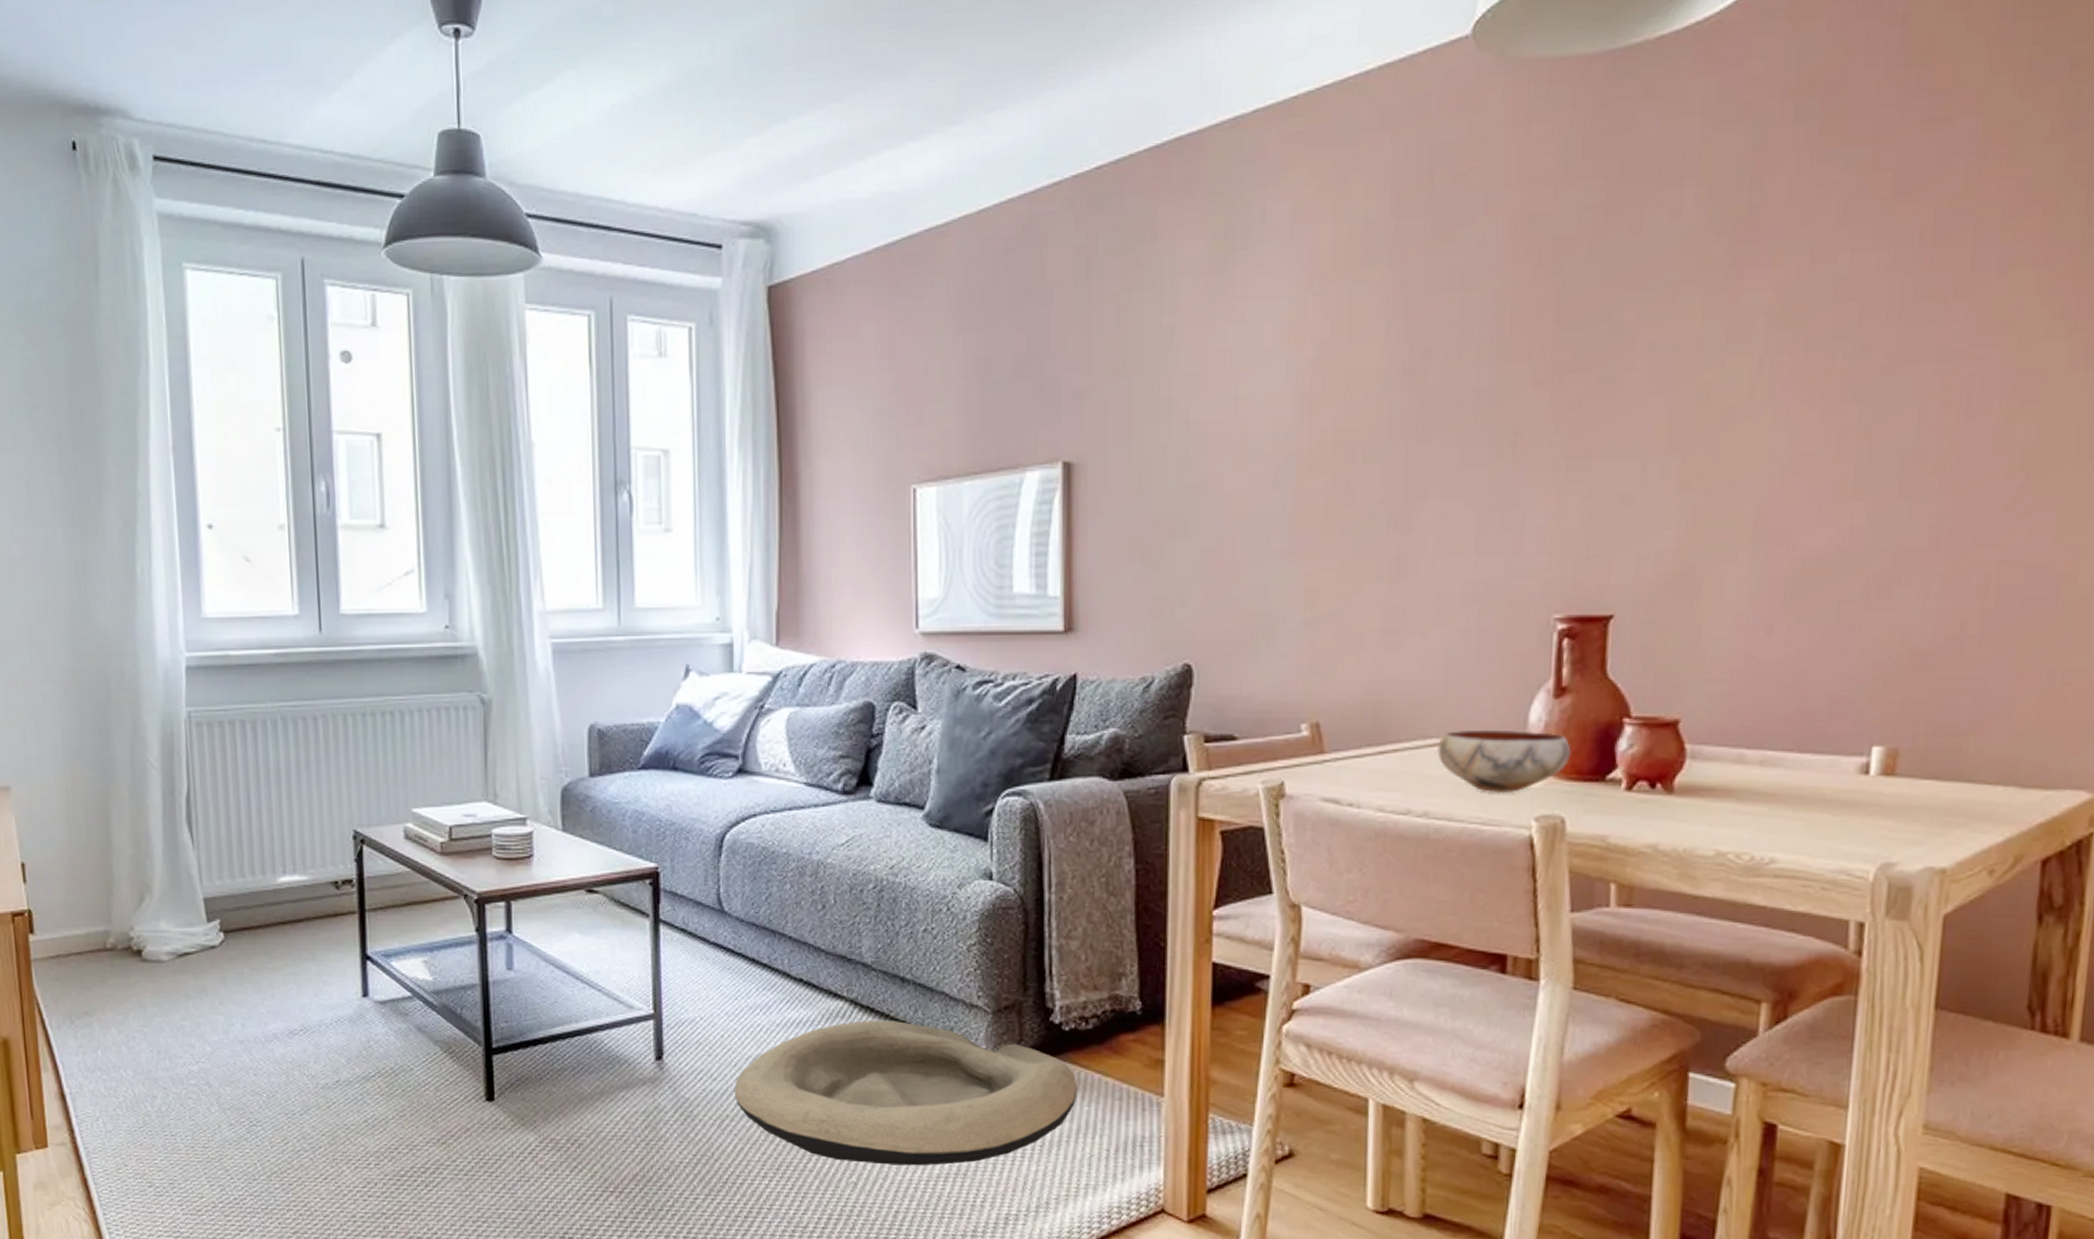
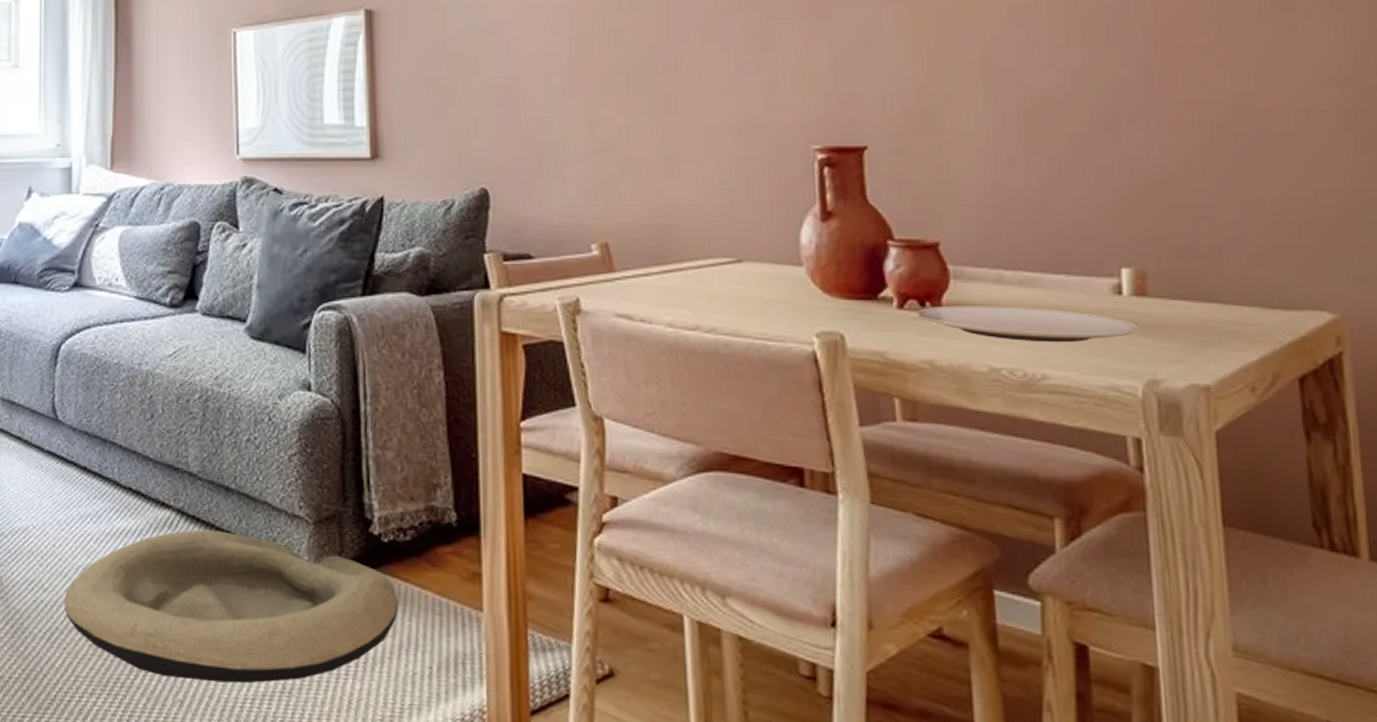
bowl: present [1437,729,1571,794] -> none [719,250,843,311]
plate: none [1645,787,1881,825] -> present [917,306,1139,343]

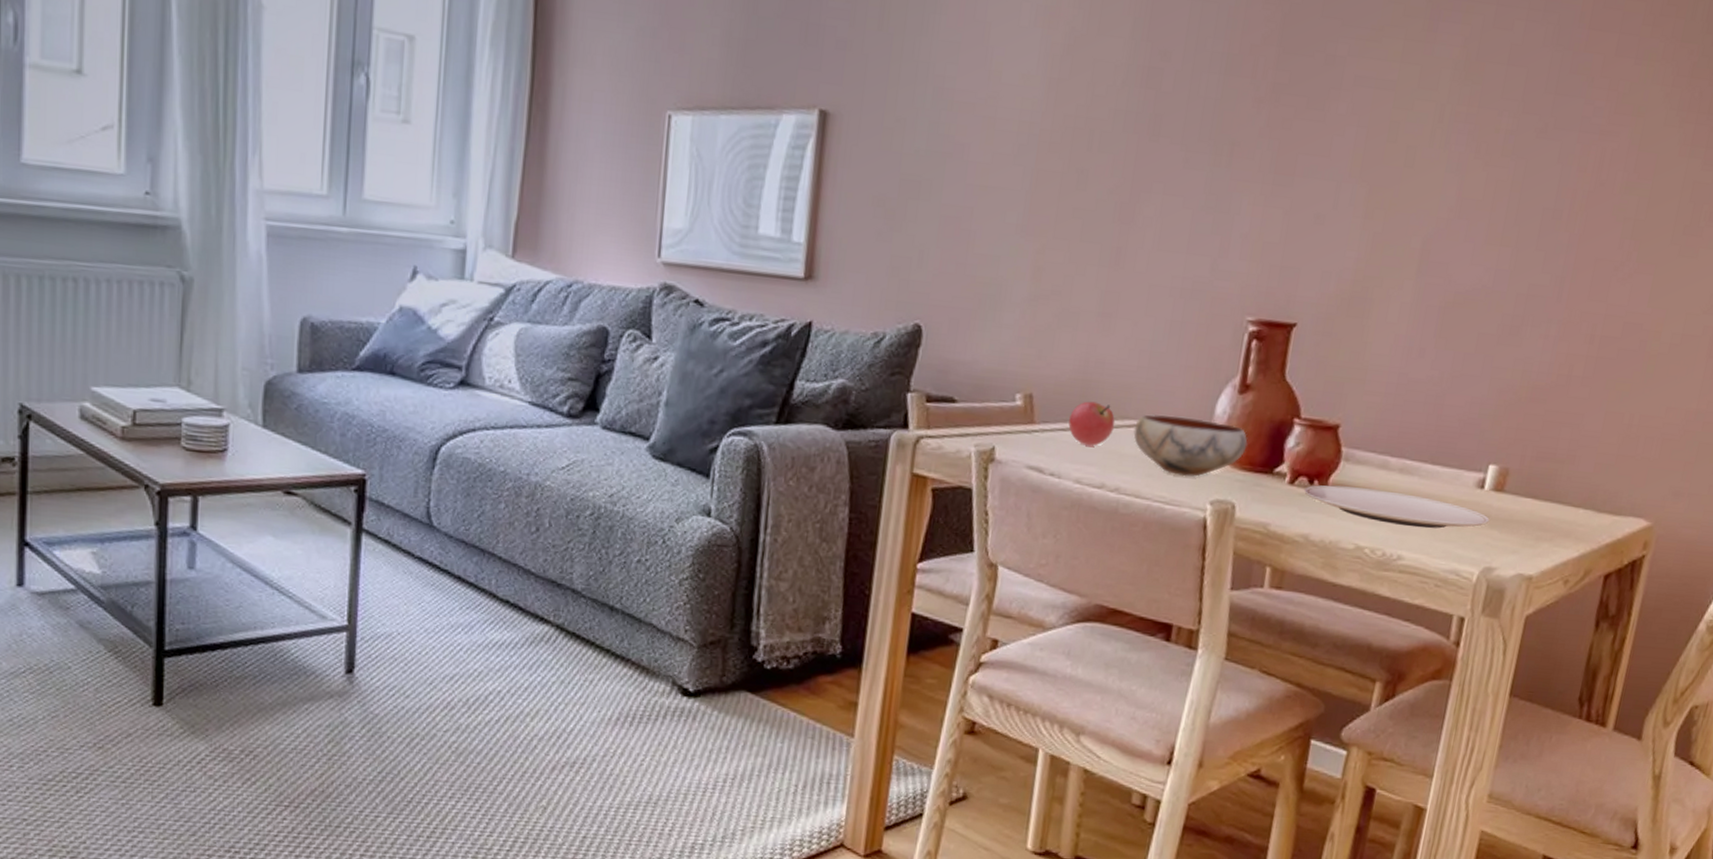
dog bed: present [63,530,399,684] -> none [427,646,774,794]
fruit: none [649,244,698,288] -> present [1068,401,1115,446]
bowl: none [719,250,843,311] -> present [1133,414,1248,477]

